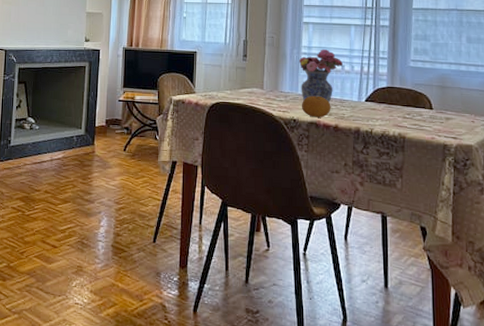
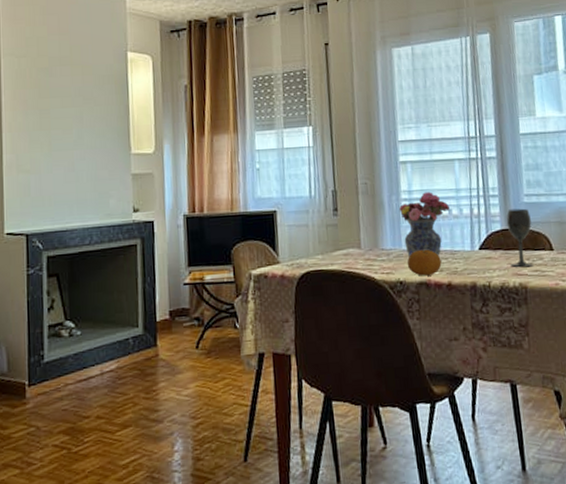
wine glass: none [392,71,415,121] -> present [506,208,533,268]

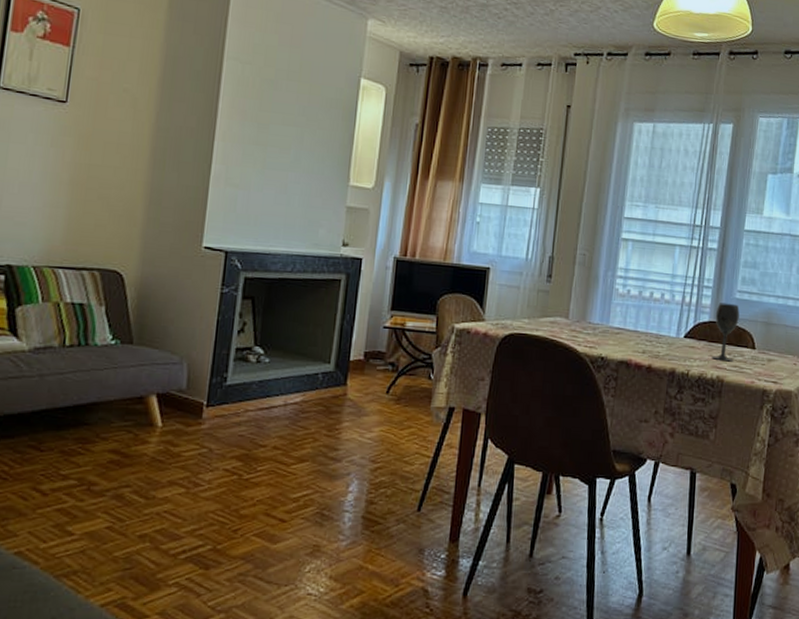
flower arrangement: present [398,192,450,257] -> none [612,272,663,338]
fruit: present [407,249,442,276] -> none [611,328,646,356]

